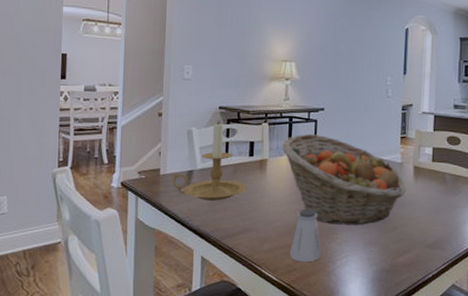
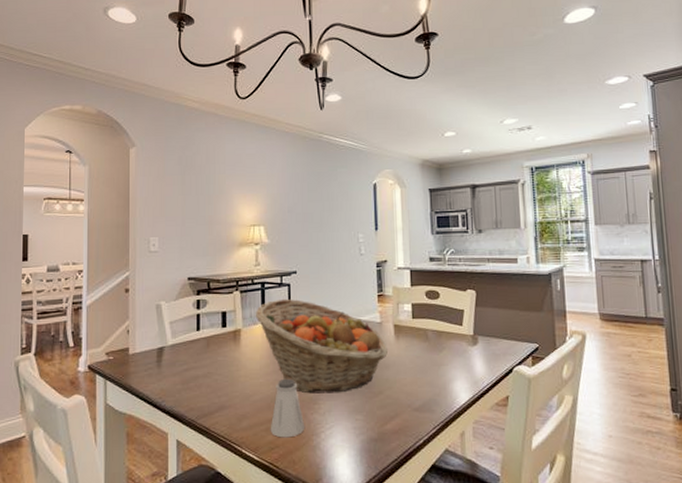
candle holder: present [171,120,247,201] -> none [141,292,222,378]

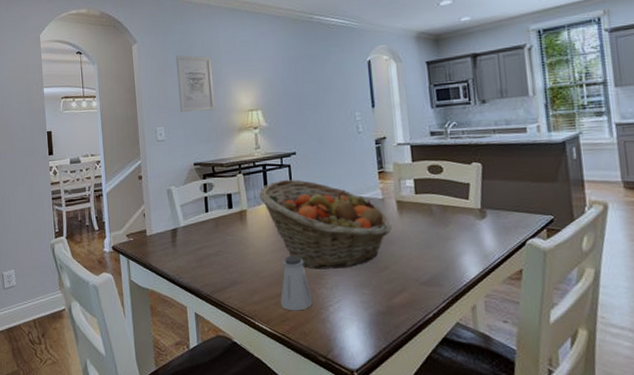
wall art: none [178,163,216,224] -> present [176,55,216,113]

